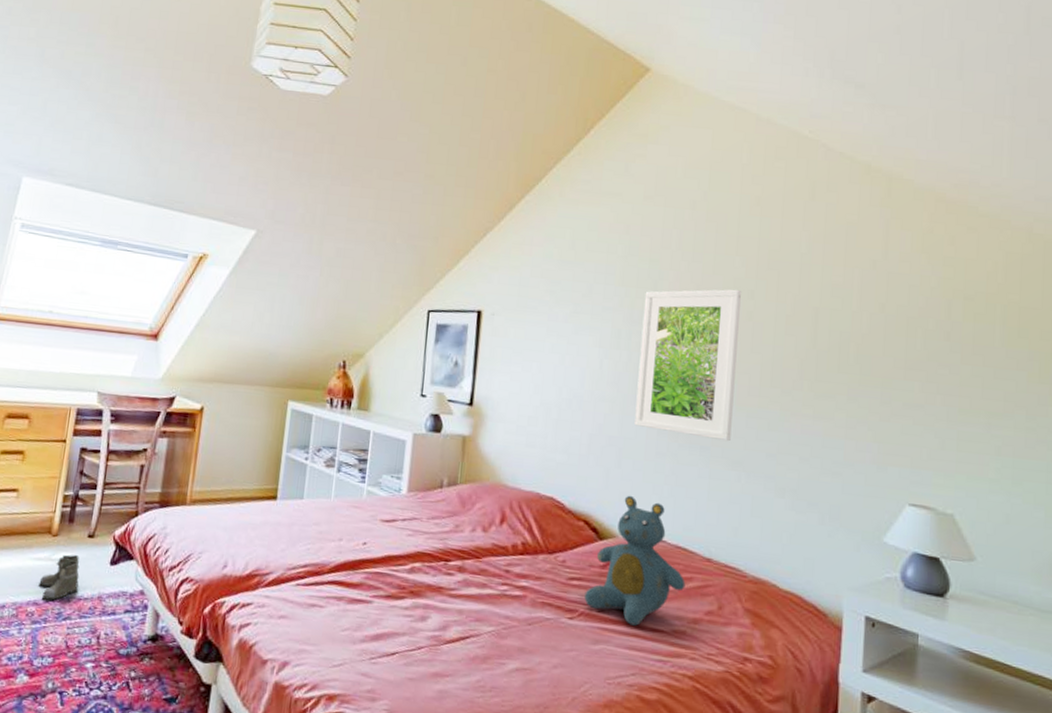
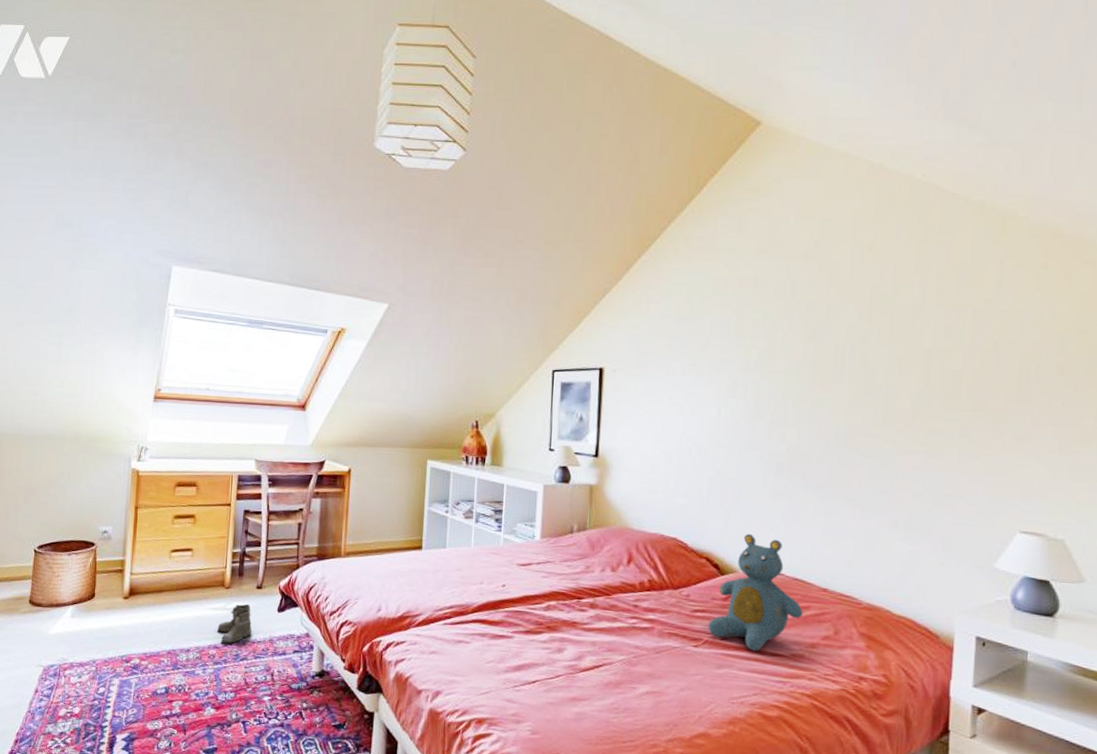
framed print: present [634,289,741,442] -> none [752,335,854,480]

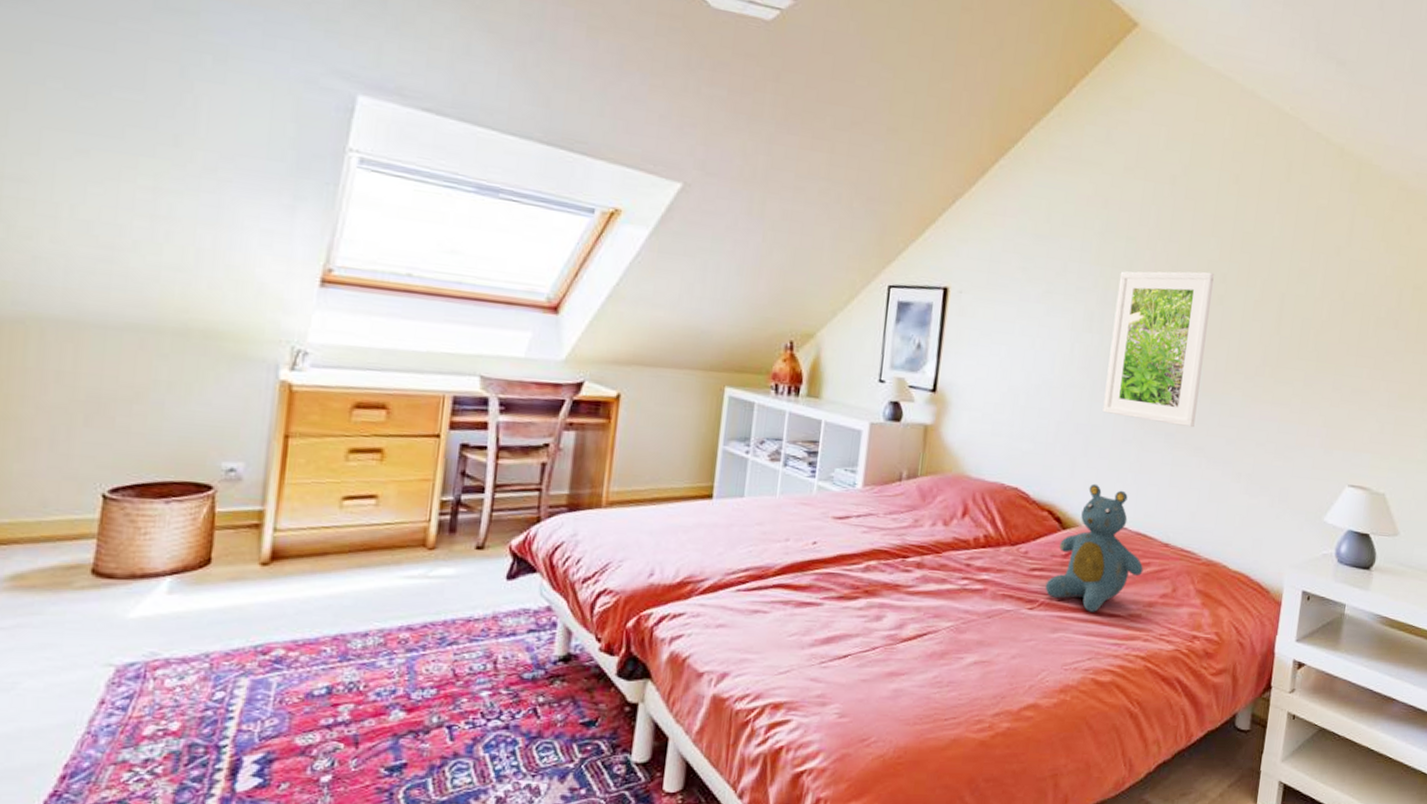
boots: present [217,603,252,644] -> none [413,569,467,624]
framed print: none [752,335,854,480] -> present [1103,271,1214,428]

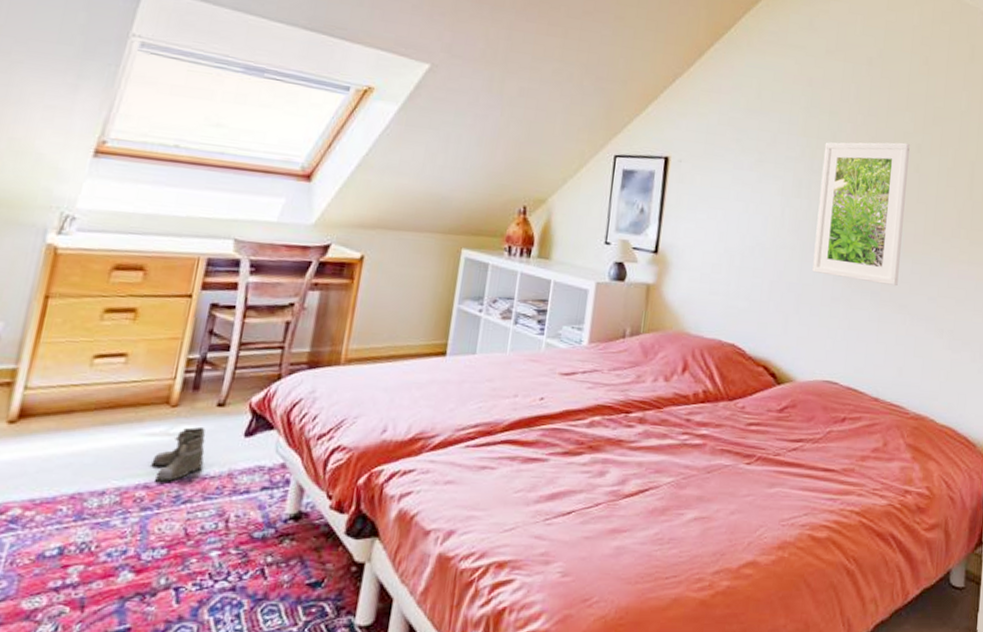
boots: none [413,569,467,624] -> present [151,426,206,482]
teddy bear: present [1045,483,1144,612] -> none [762,340,855,467]

